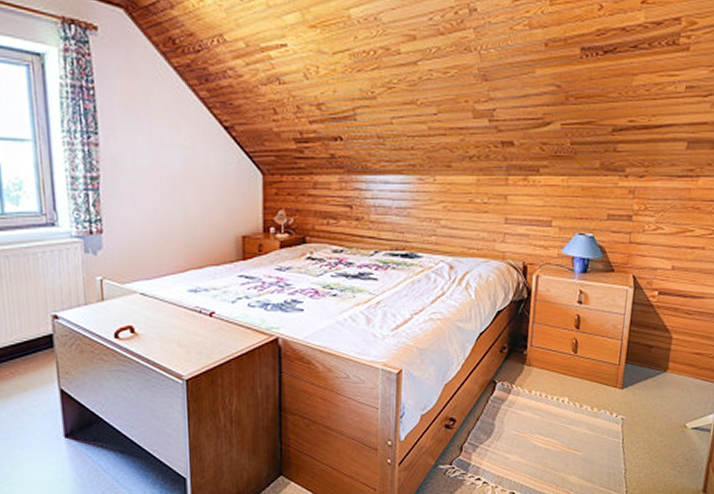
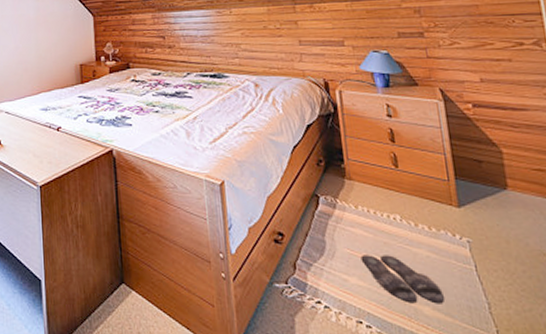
slippers: none [524,434,590,474] -> present [360,255,444,304]

